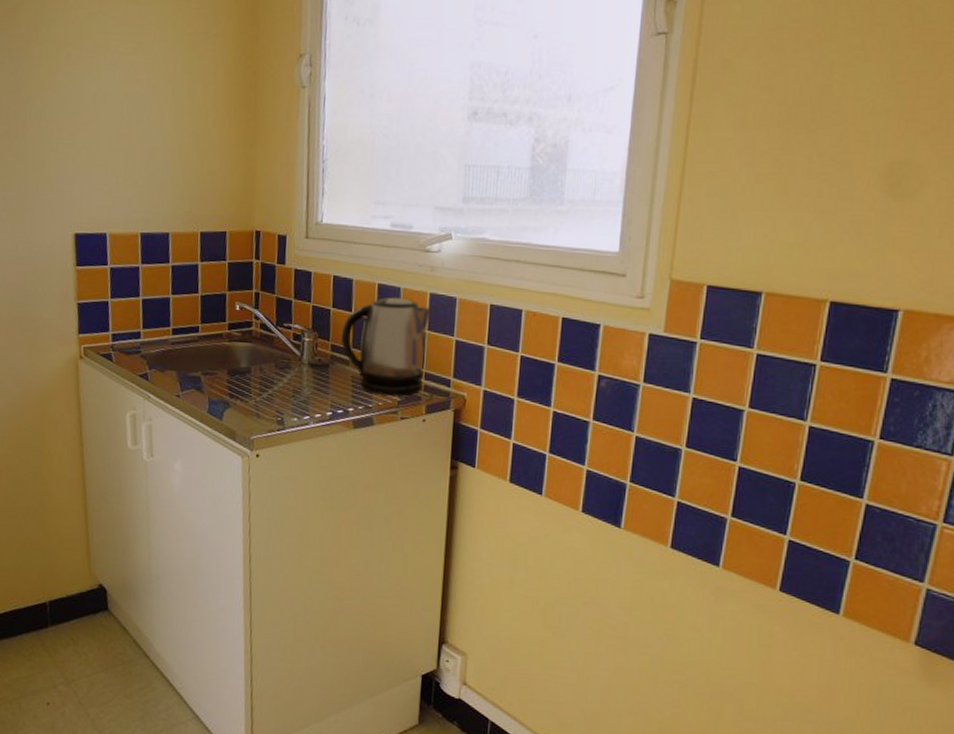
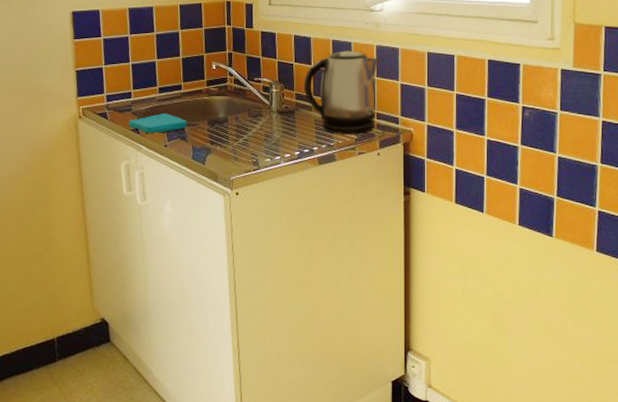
sponge: none [136,358,204,382] -> present [129,113,187,134]

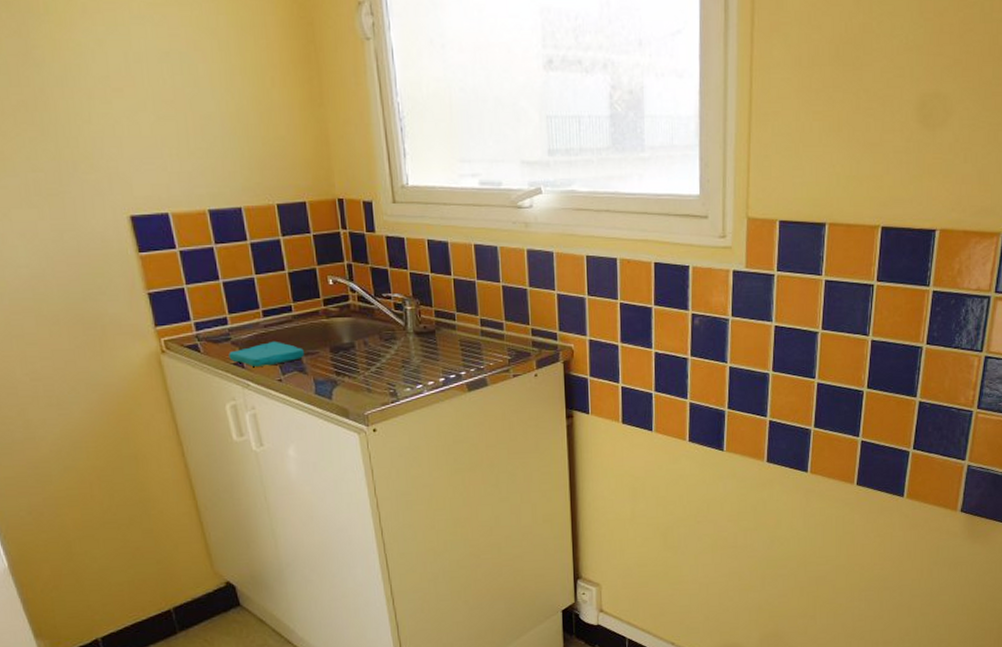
kettle: present [303,50,377,134] -> none [443,256,531,355]

